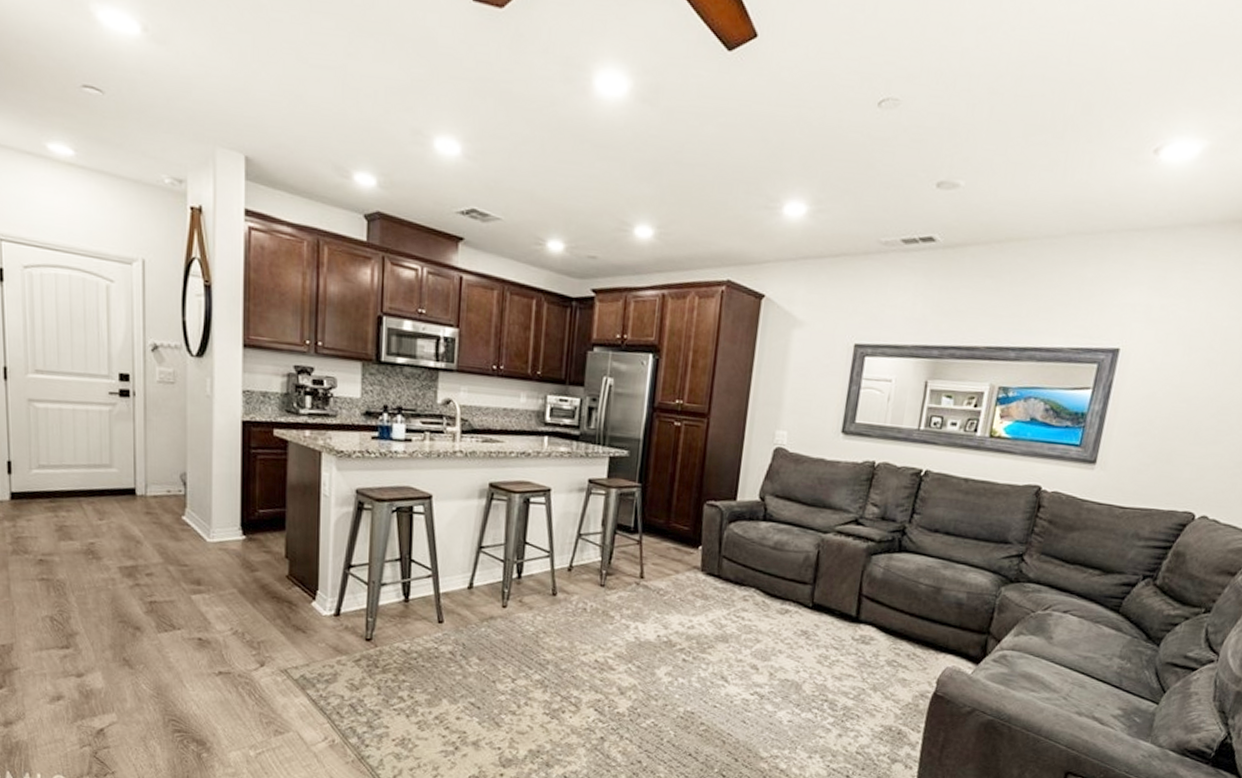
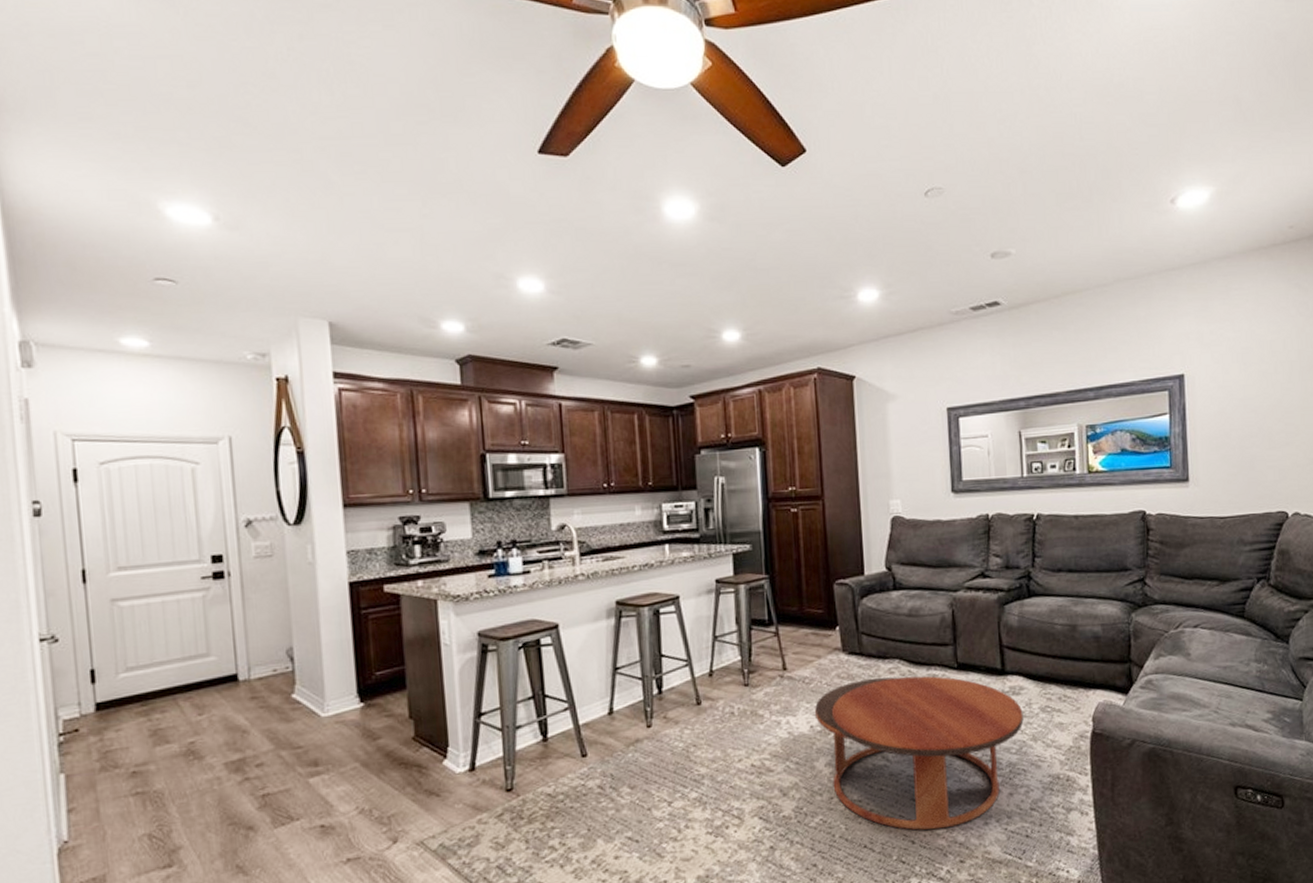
coffee table: none [663,601,869,754] -> present [814,676,1024,830]

